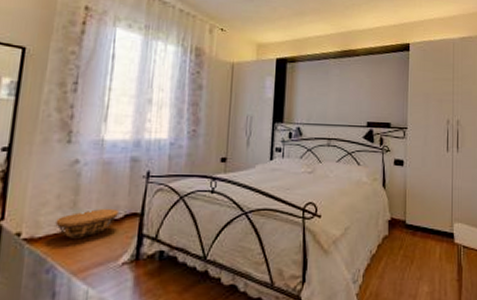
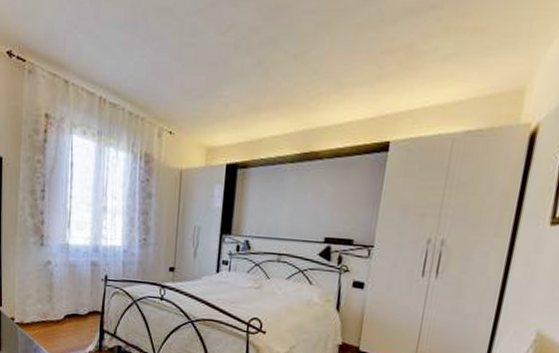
basket: present [55,209,118,238] -> none [38,305,84,328]

